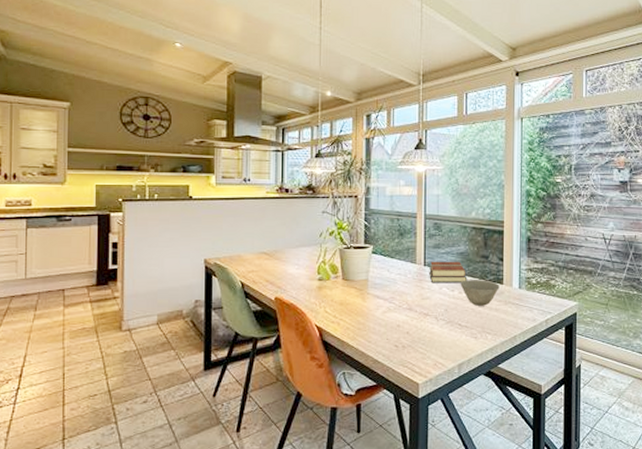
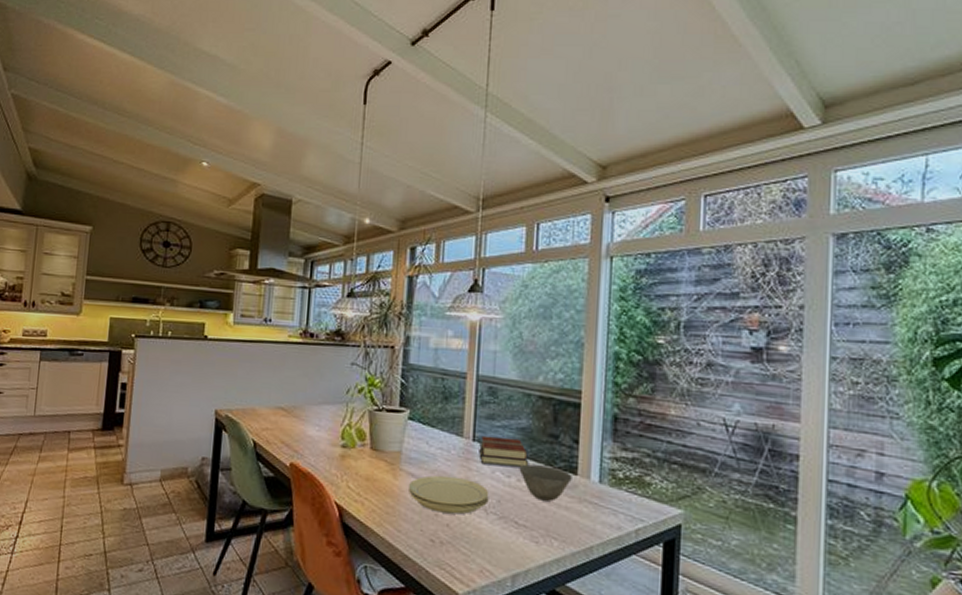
plate: none [376,295,439,324] -> present [409,475,489,515]

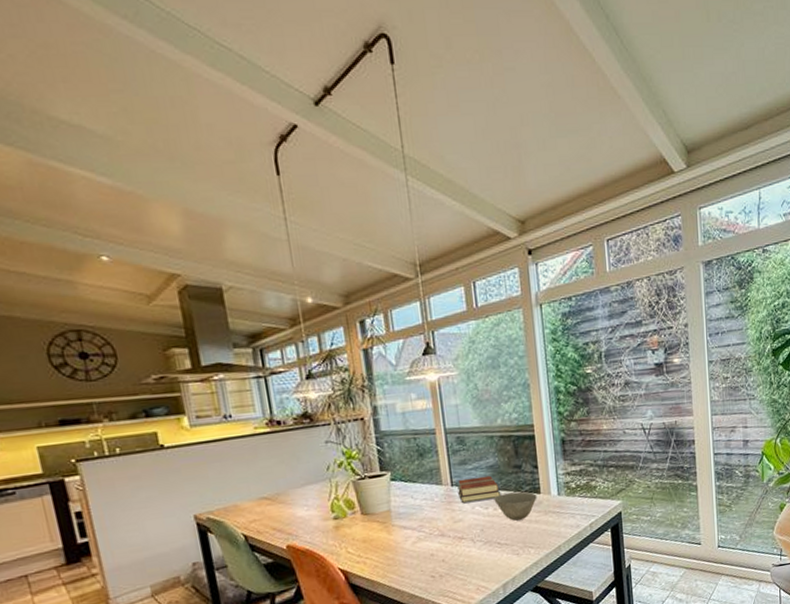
plate: present [409,475,489,515] -> none [403,519,474,553]

